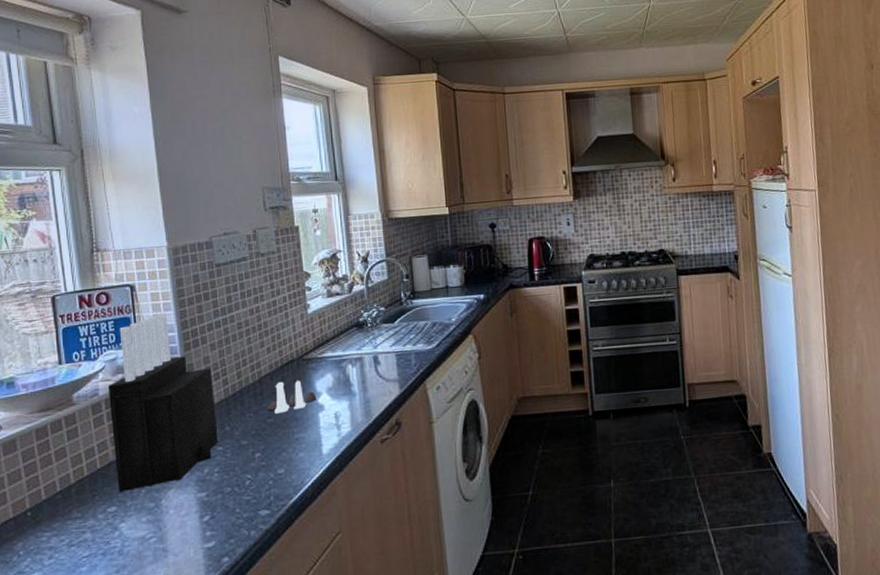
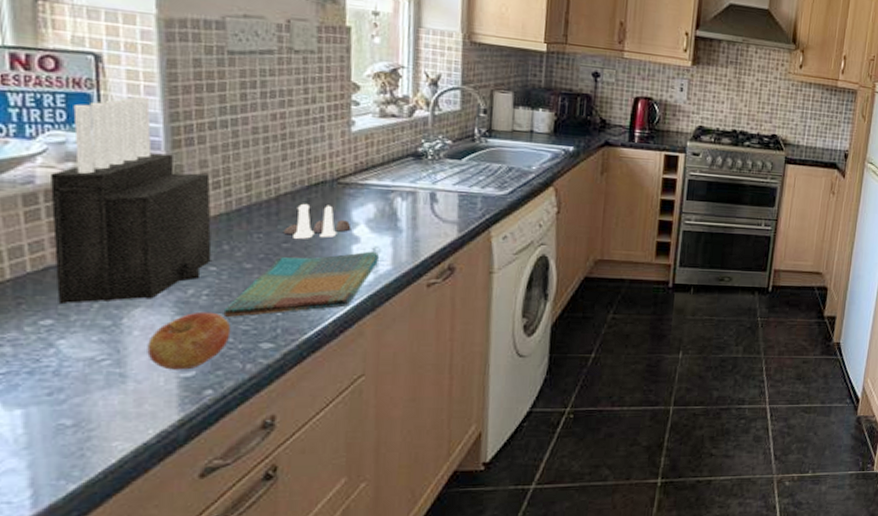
apple: none [180,486,237,542] -> present [147,311,231,370]
dish towel: none [230,416,341,490] -> present [223,251,380,317]

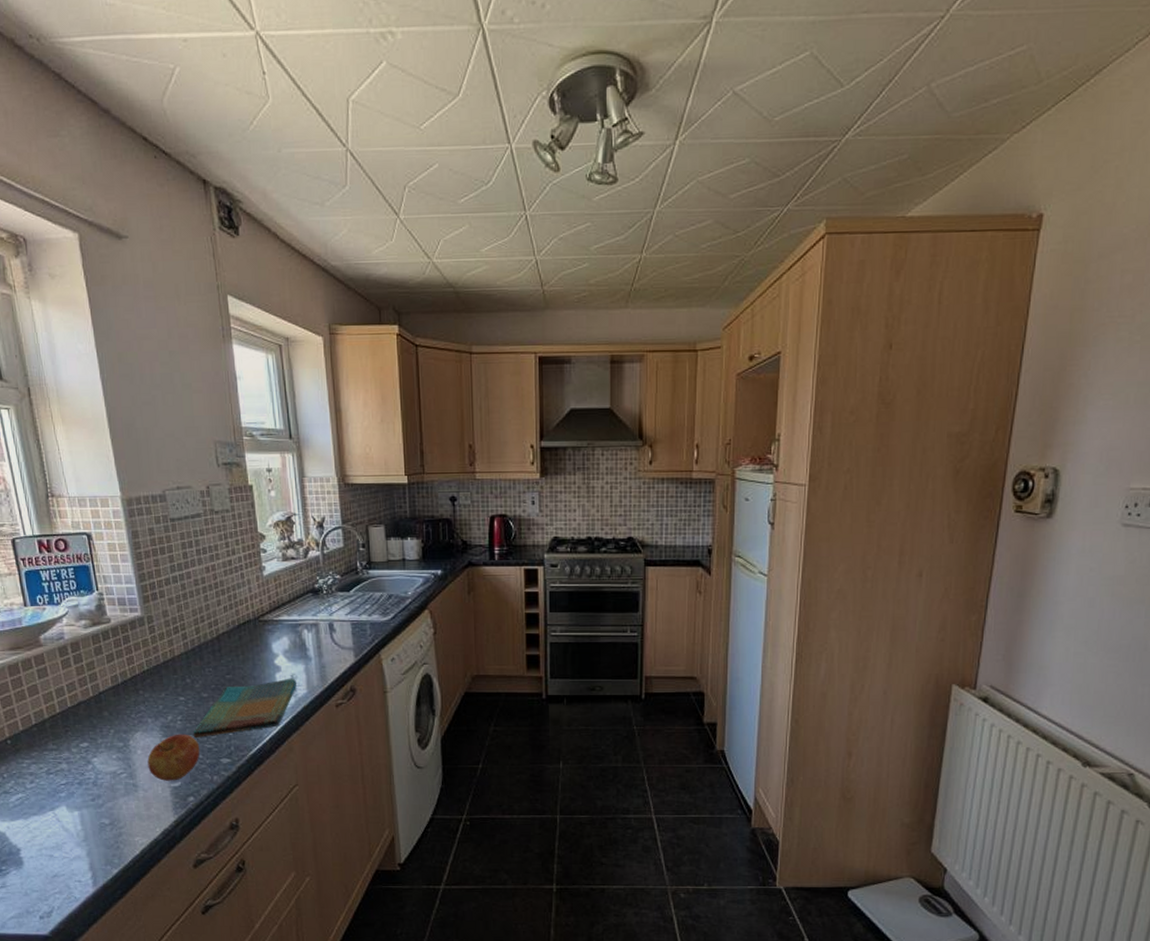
knife block: present [49,96,212,305] -> none [72,563,180,731]
salt and pepper shaker set: present [283,203,352,239] -> none [225,640,273,670]

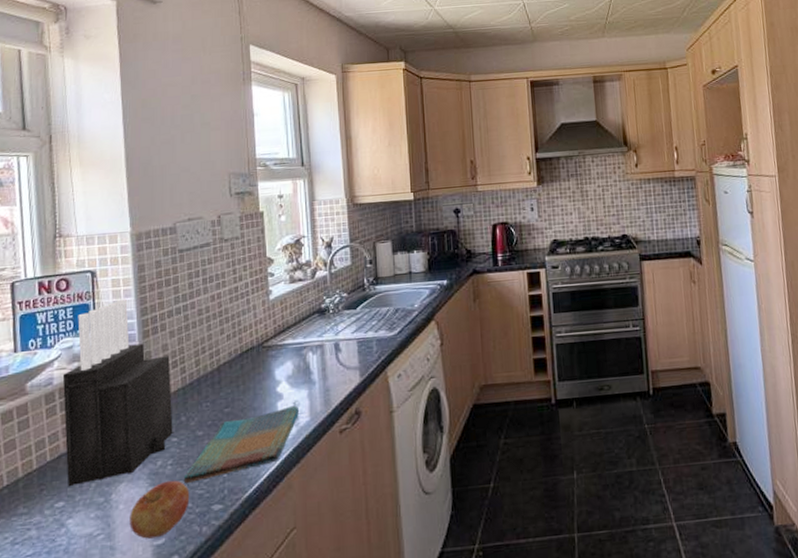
knife block: none [72,563,180,731] -> present [62,298,173,487]

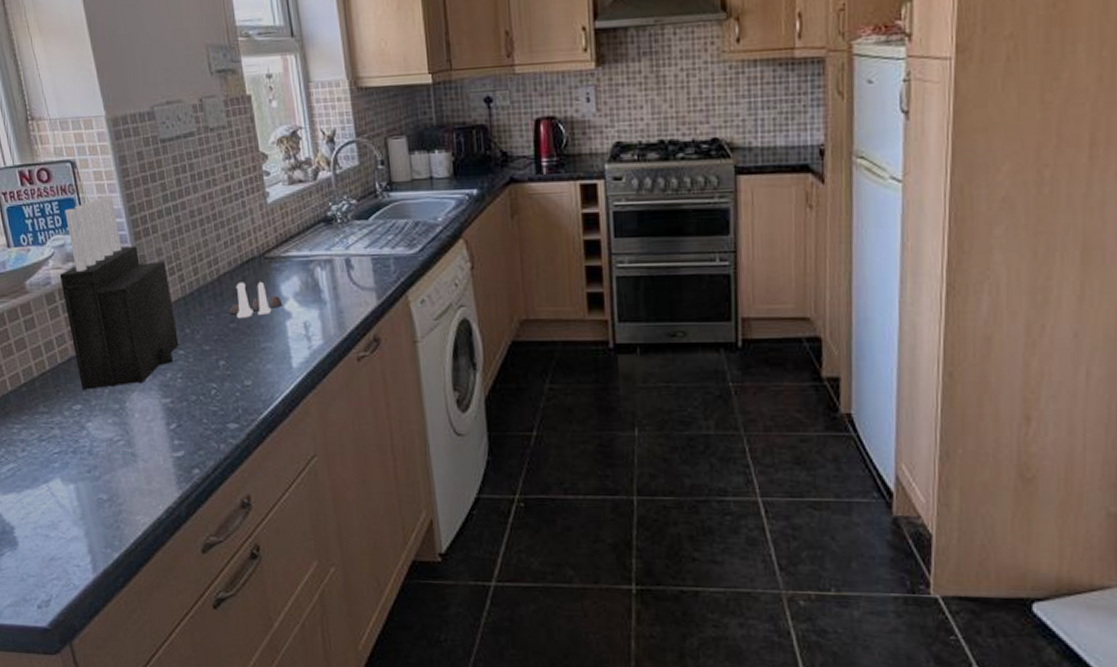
apple: present [129,480,190,539] -> none [146,394,204,450]
dish towel: present [183,405,300,483] -> none [195,326,312,398]
salt and pepper shaker set: none [224,368,276,403] -> present [228,281,283,318]

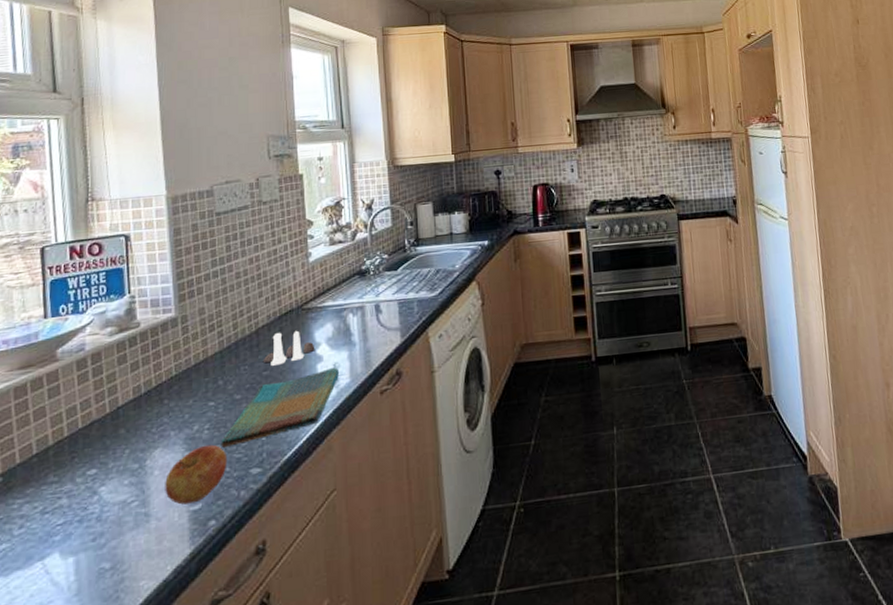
knife block: present [59,194,179,391] -> none [95,262,210,454]
apple: none [146,394,204,450] -> present [165,444,228,505]
dish towel: none [195,326,312,398] -> present [221,367,340,447]

